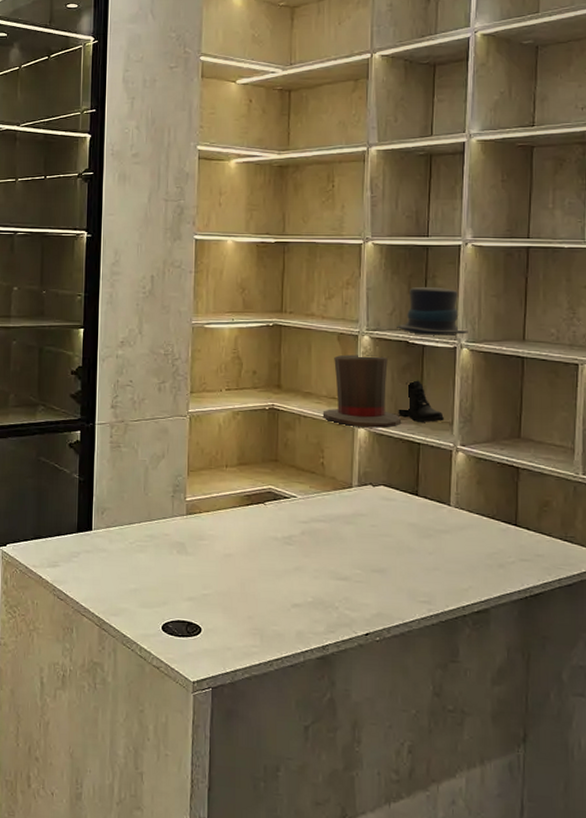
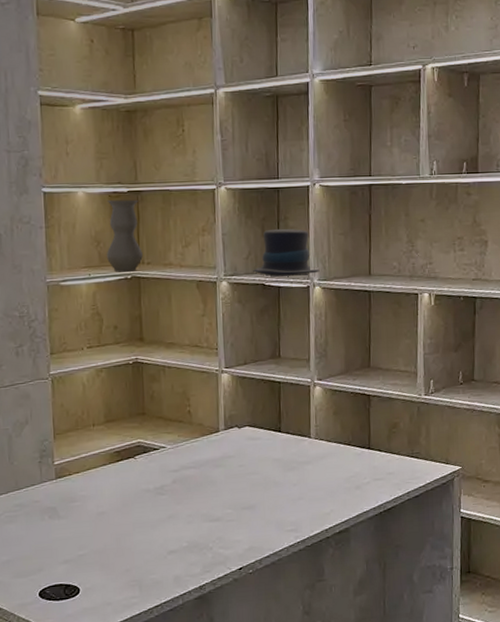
vase: none [250,250,286,319] -> present [106,199,143,272]
hat: present [322,354,402,428] -> none [186,300,263,373]
boot: present [398,380,444,422] -> none [258,321,301,362]

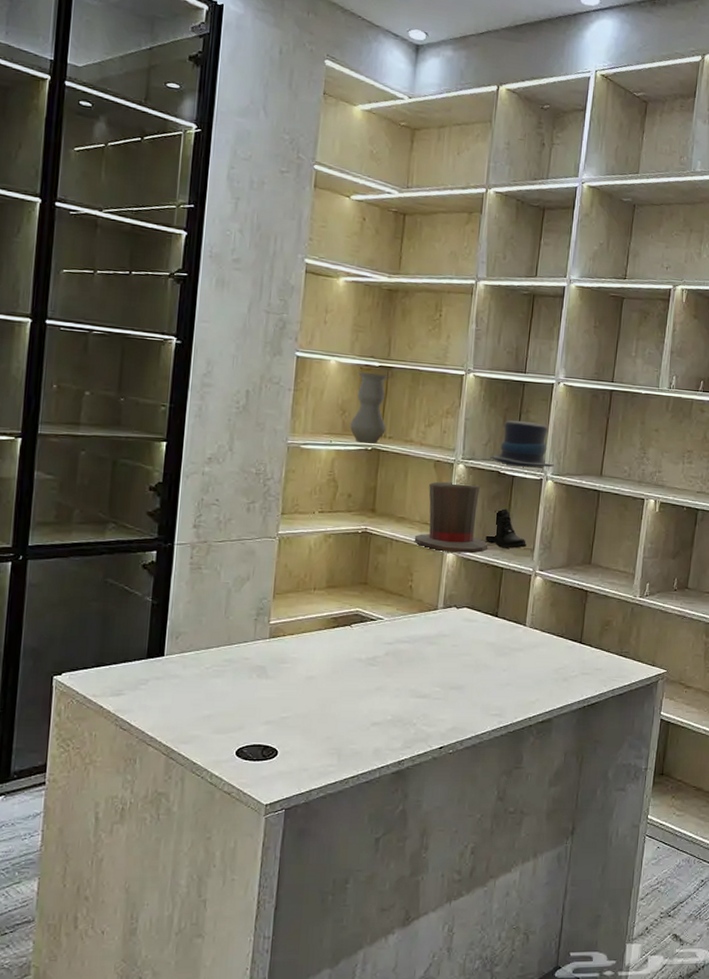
hat: none [186,300,263,373] -> present [414,481,488,553]
boot: none [258,321,301,362] -> present [485,508,526,549]

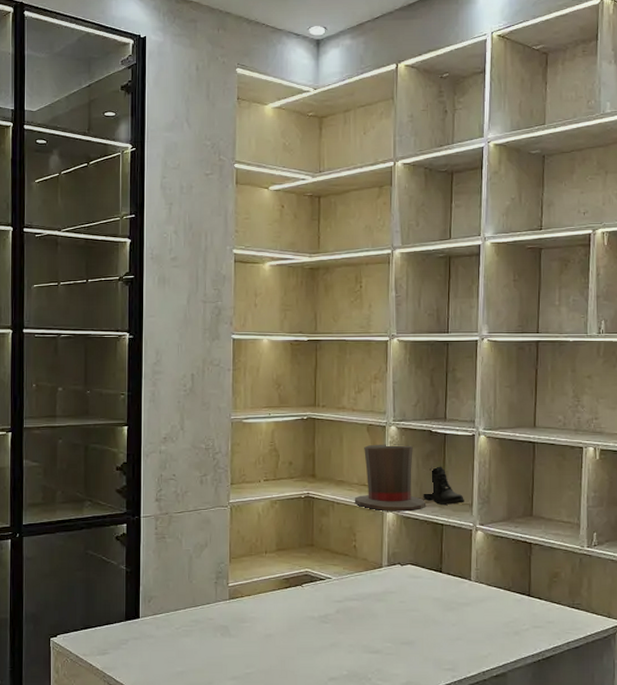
vase: present [349,372,388,444] -> none [285,348,318,413]
hat: present [490,420,554,468] -> none [421,379,485,424]

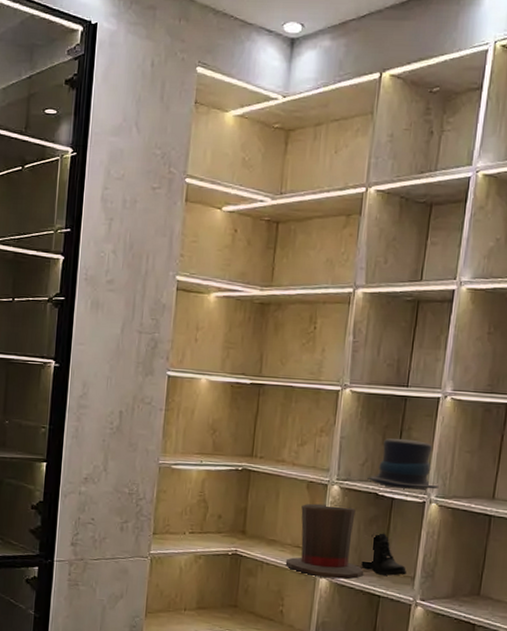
hat: none [421,379,485,424] -> present [367,438,439,490]

